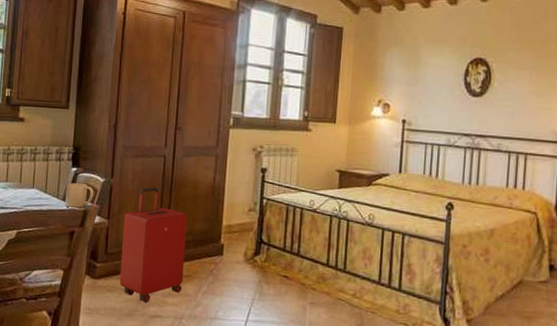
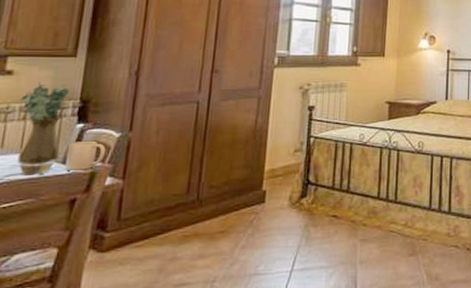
vase: none [31,129,65,208] -> present [17,82,69,176]
suitcase: present [119,187,187,302] -> none [135,137,224,270]

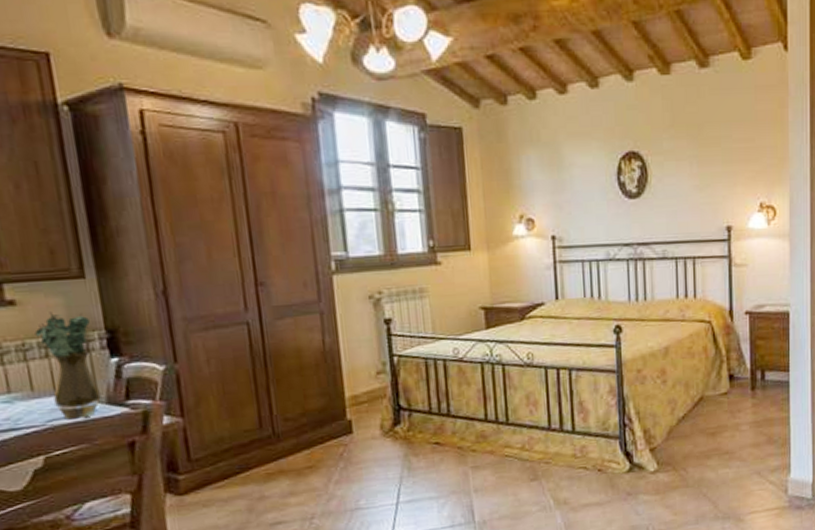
mug: present [64,140,105,172] -> none [108,376,154,412]

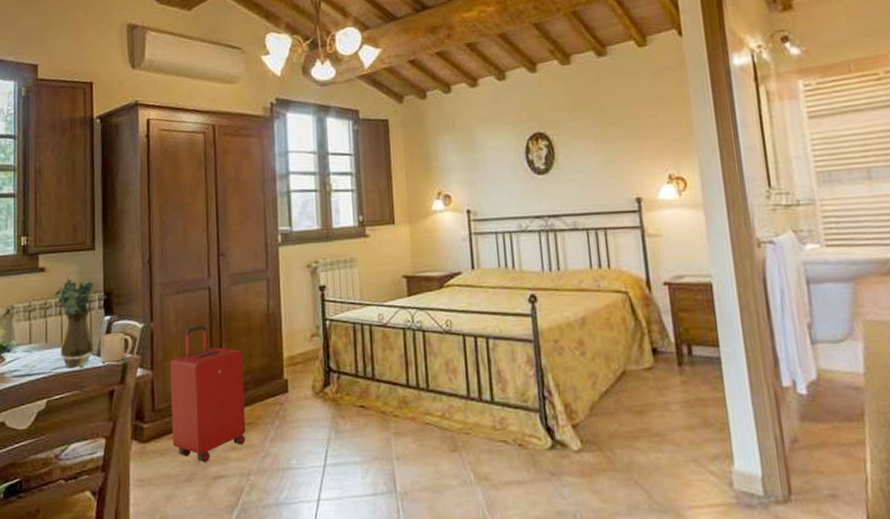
mug: none [108,376,154,412] -> present [100,332,132,364]
suitcase: none [206,364,306,510] -> present [170,325,246,462]

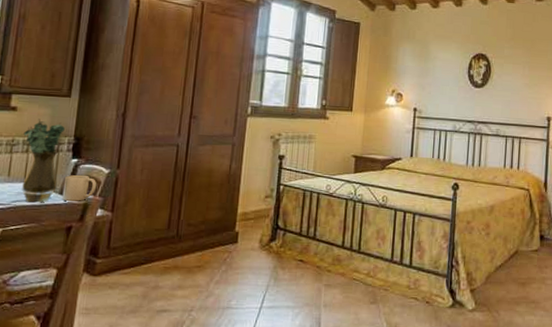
suitcase: present [170,325,246,462] -> none [122,176,201,297]

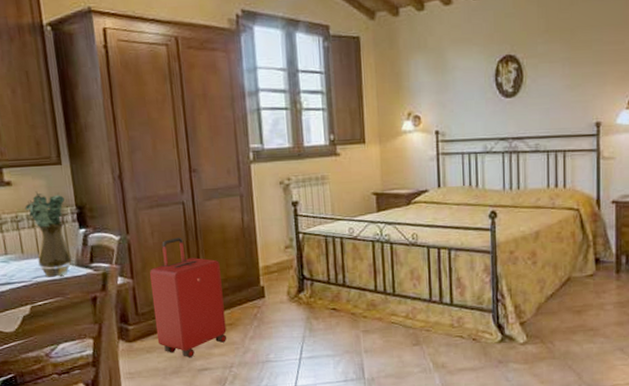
mug: present [62,174,96,202] -> none [77,244,111,273]
suitcase: none [122,176,201,297] -> present [150,237,227,357]

